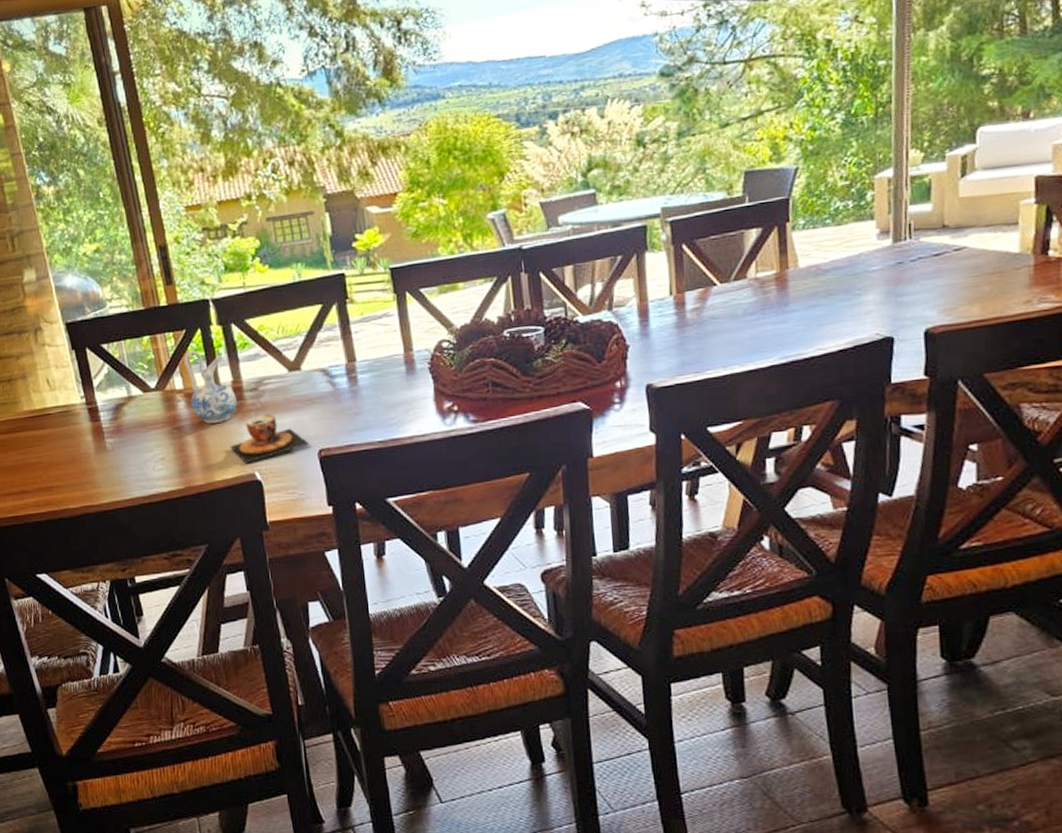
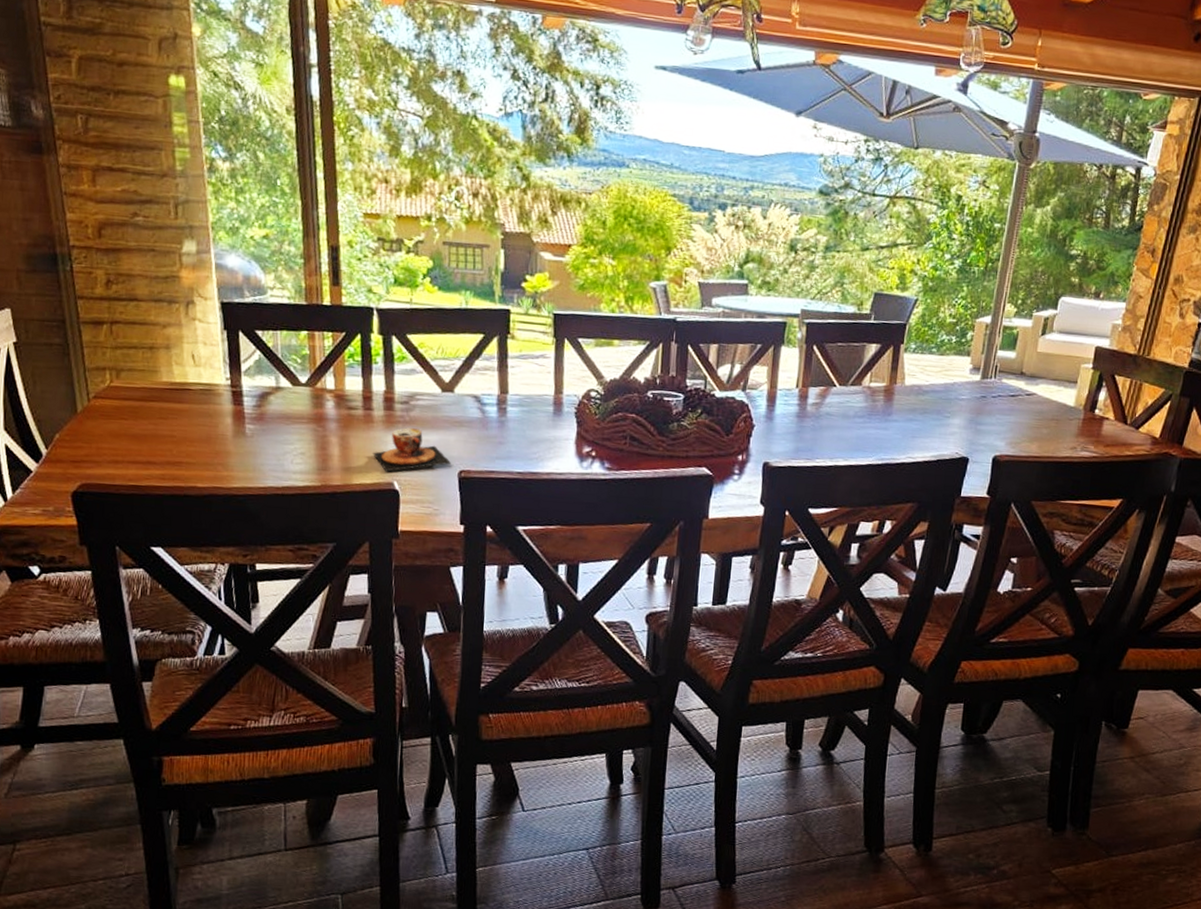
ceramic pitcher: present [184,350,237,424] -> none [339,353,386,428]

